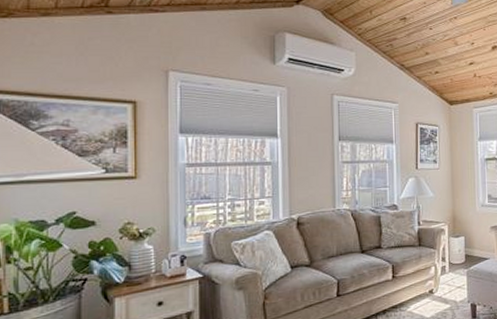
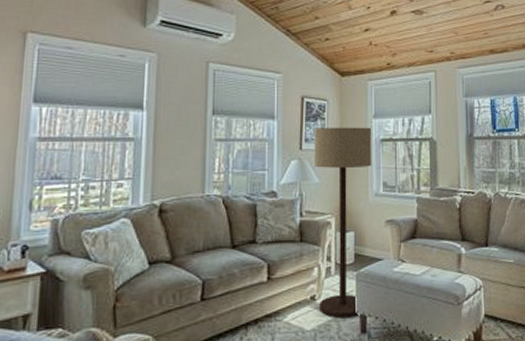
floor lamp: none [428,148,478,307] -> present [314,127,372,319]

